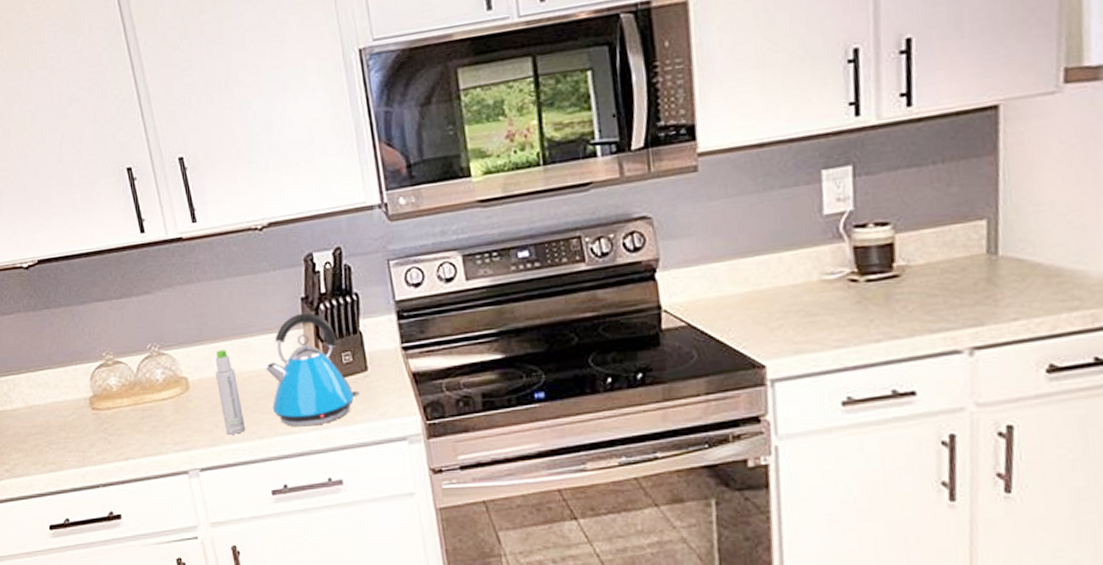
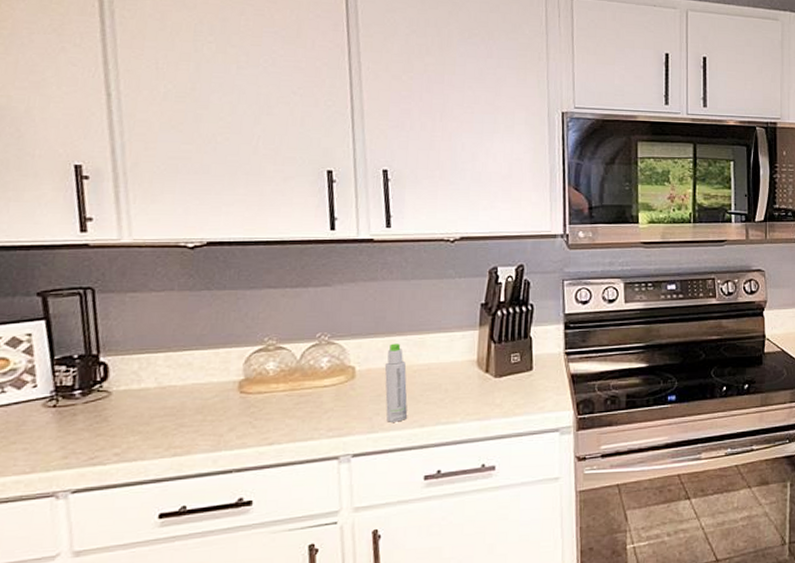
kettle: present [265,312,361,427] -> none [436,316,523,417]

